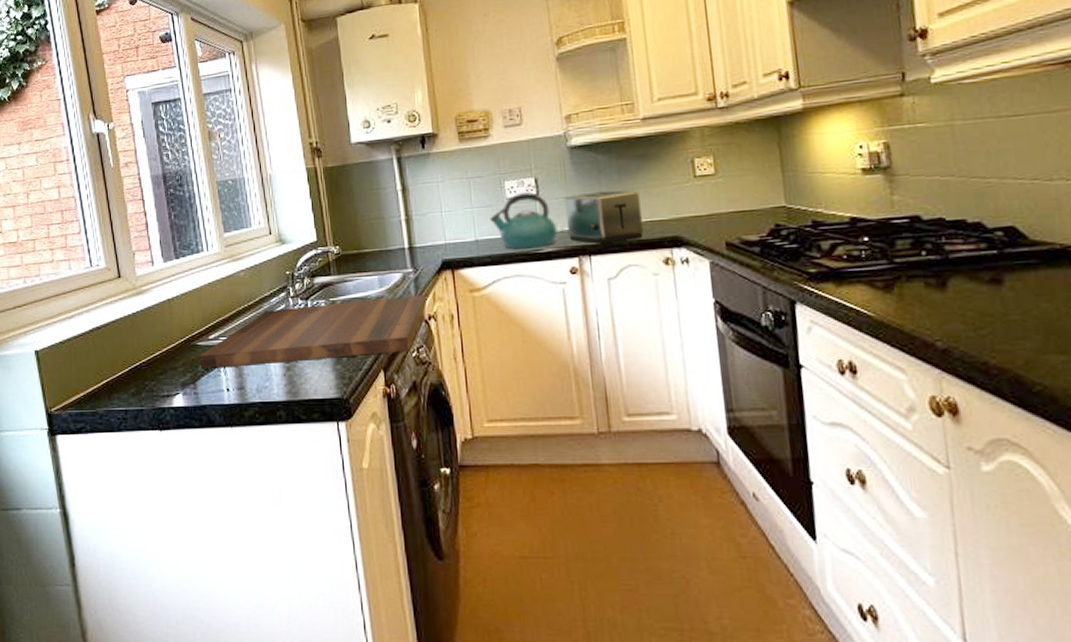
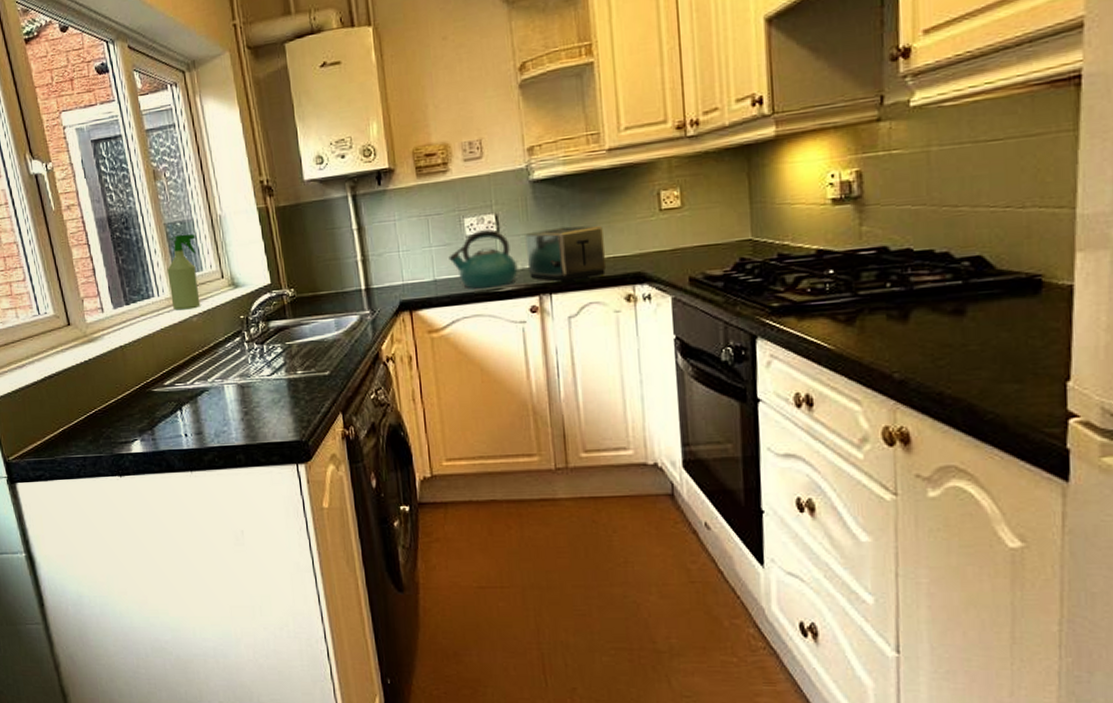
cutting board: present [199,295,426,369] -> none [155,337,384,415]
spray bottle: none [217,191,248,265] -> present [167,233,201,310]

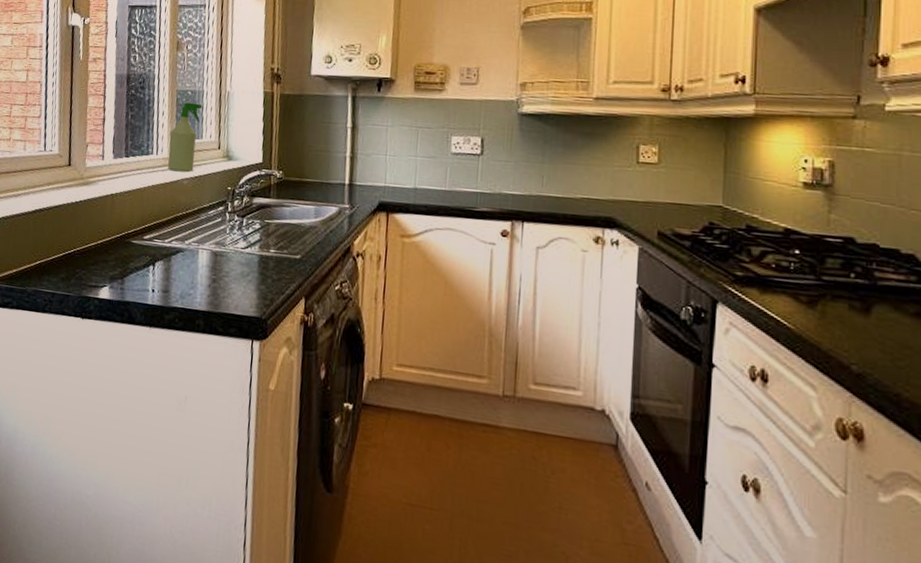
kettle: present [448,229,518,289] -> none [431,150,496,206]
toaster: present [525,225,607,283] -> none [505,160,581,214]

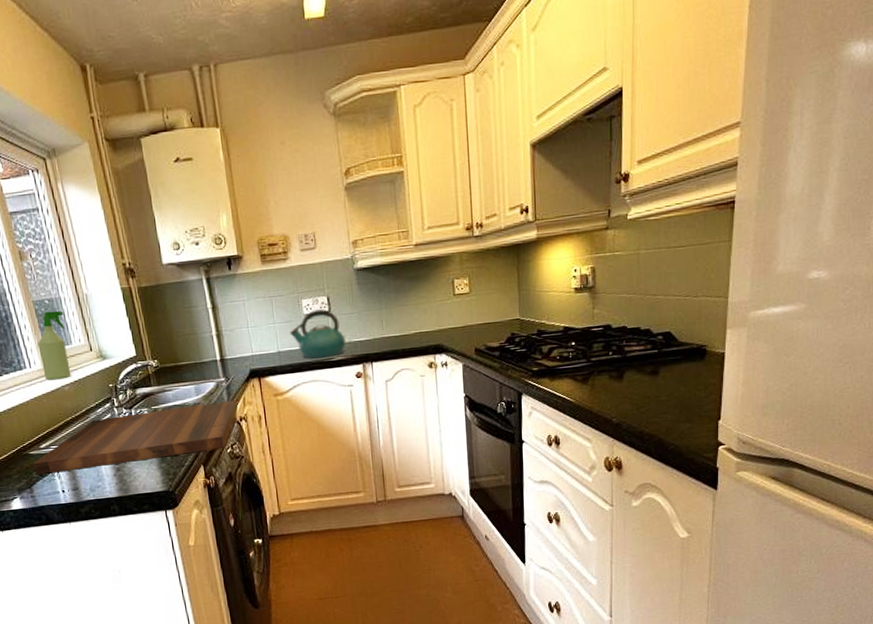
cutting board: none [131,221,358,284] -> present [32,400,238,475]
kettle: none [431,150,496,206] -> present [290,309,346,359]

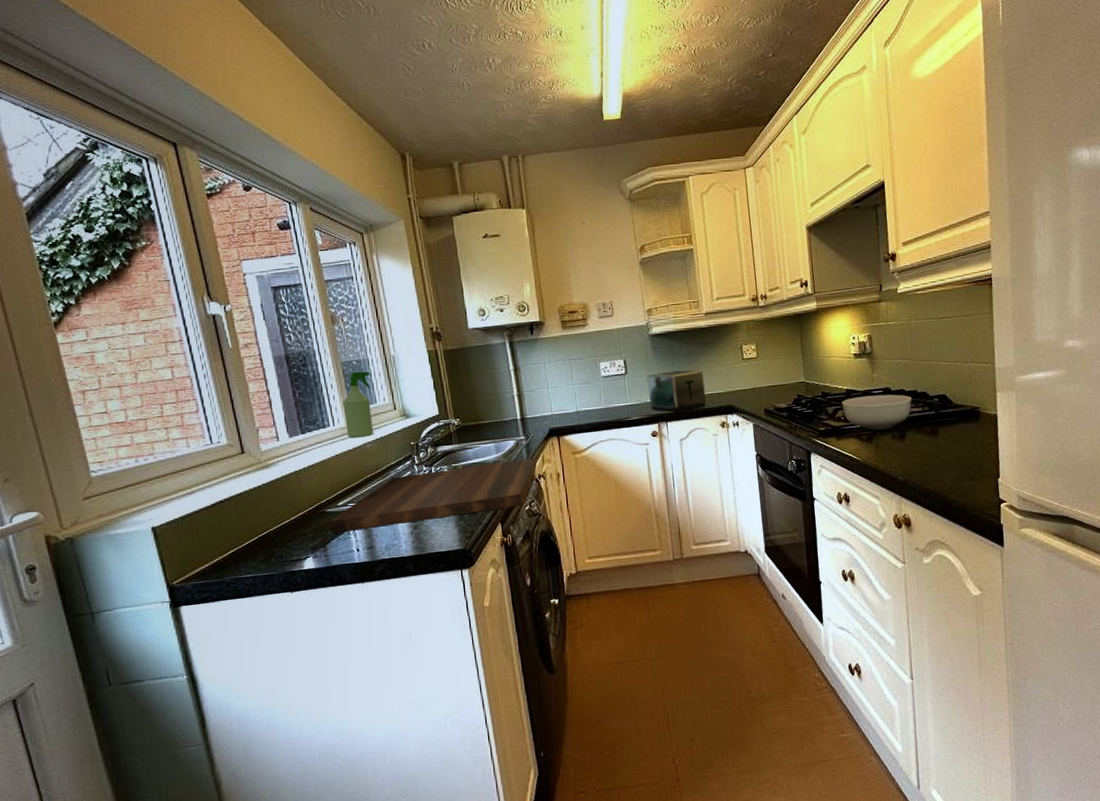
kettle: present [290,309,346,359] -> none [588,371,642,419]
toaster: none [351,306,415,353] -> present [646,369,707,413]
bowl: none [557,332,634,372] -> present [841,394,912,432]

